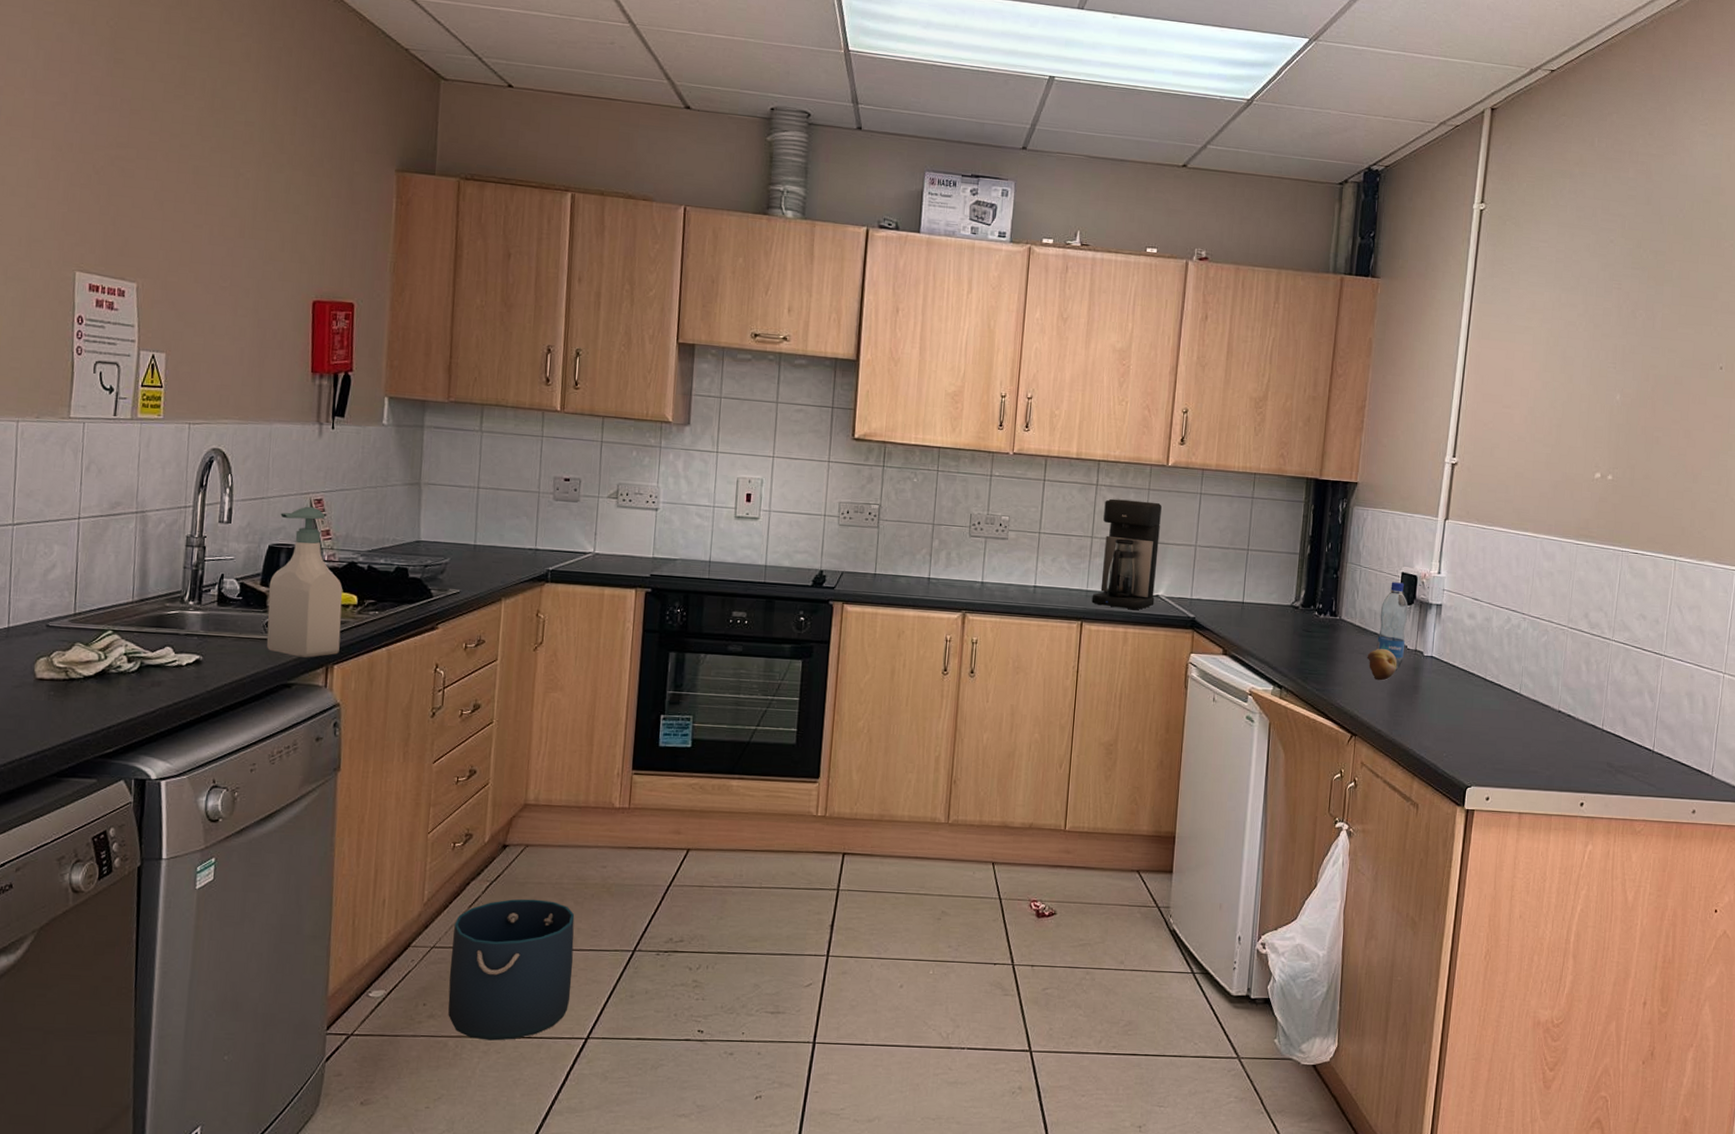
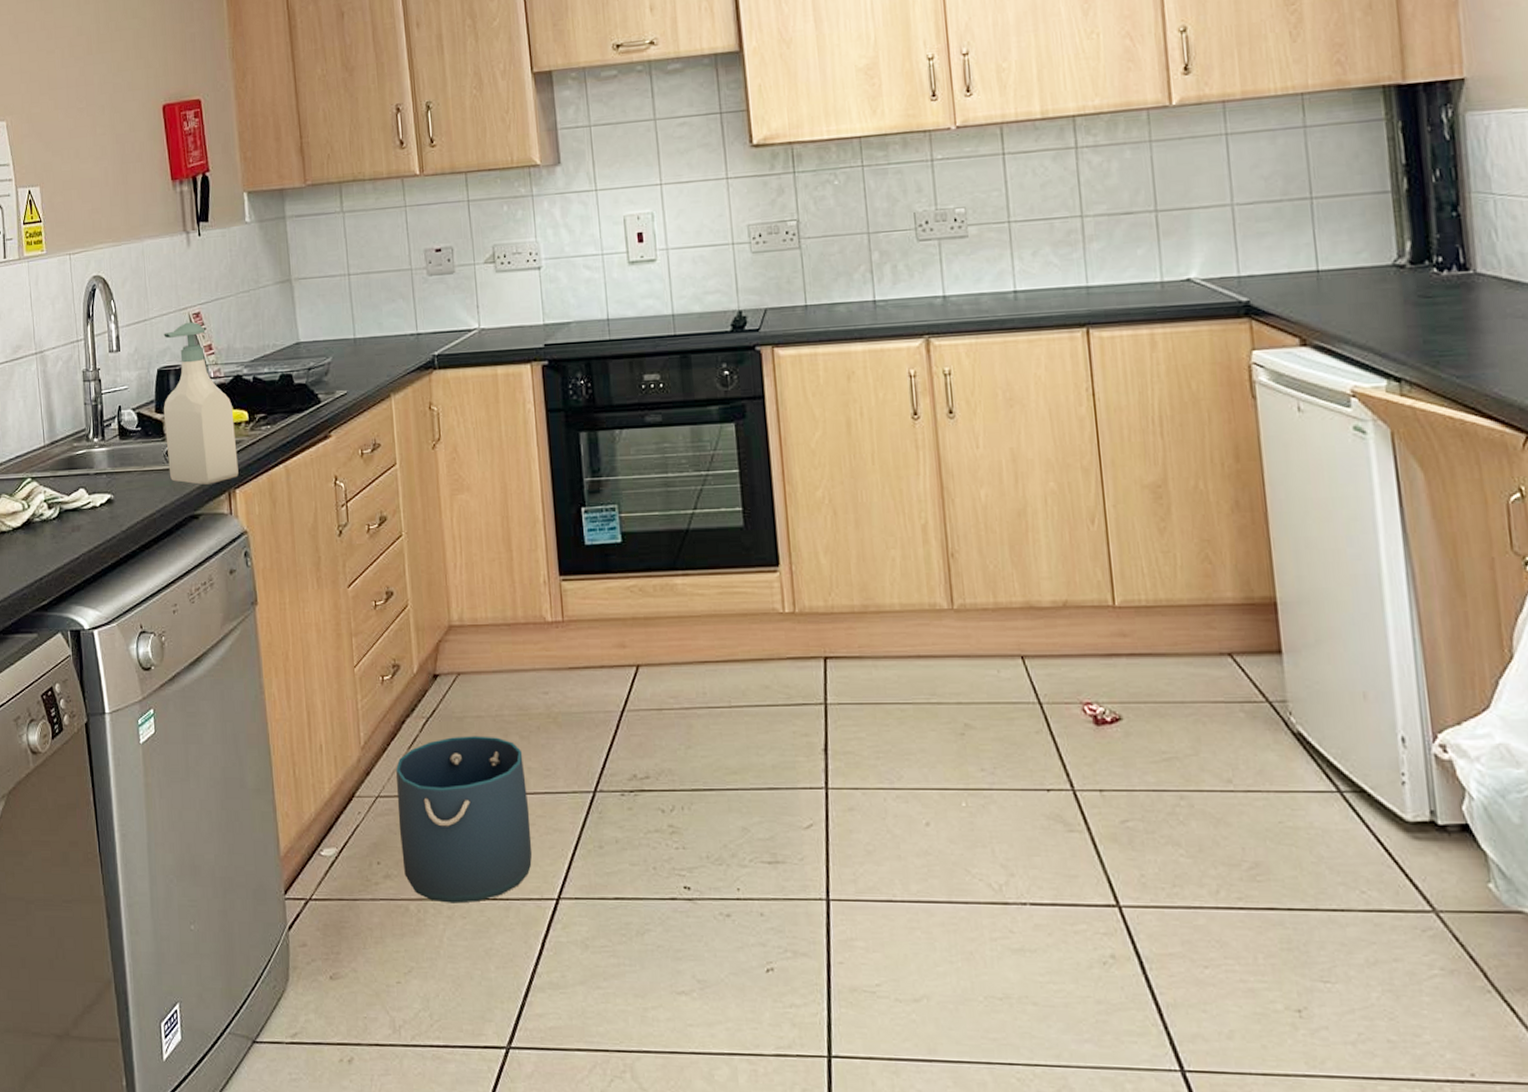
coffee maker: present [1091,498,1162,610] -> none [1091,156,1186,304]

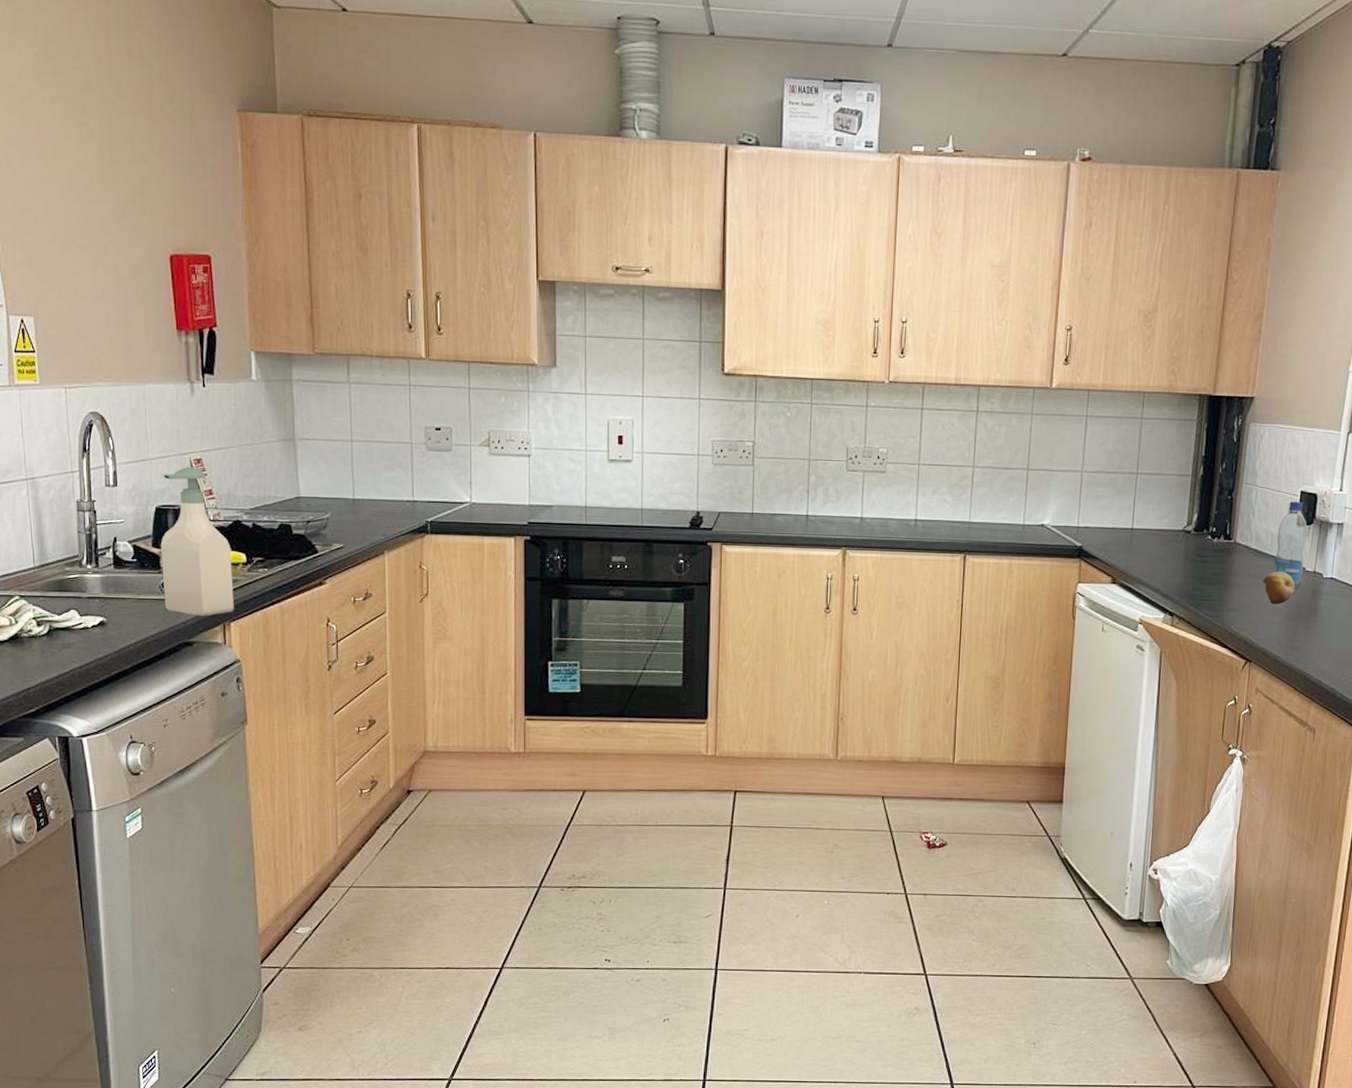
bucket: present [396,736,533,904] -> none [368,840,483,971]

